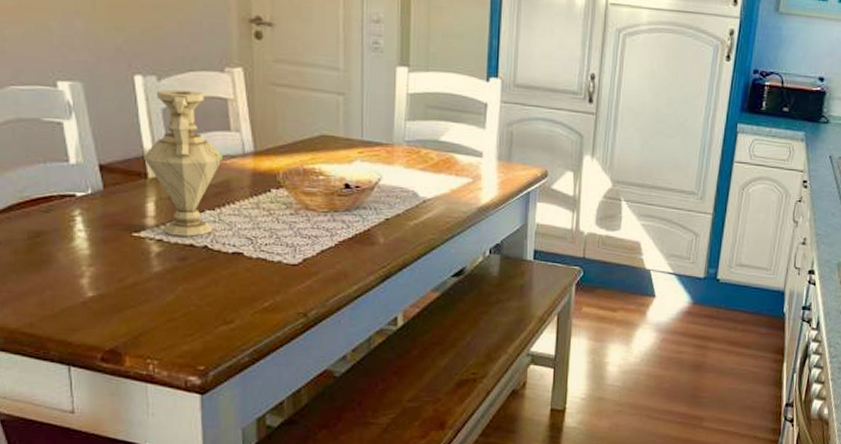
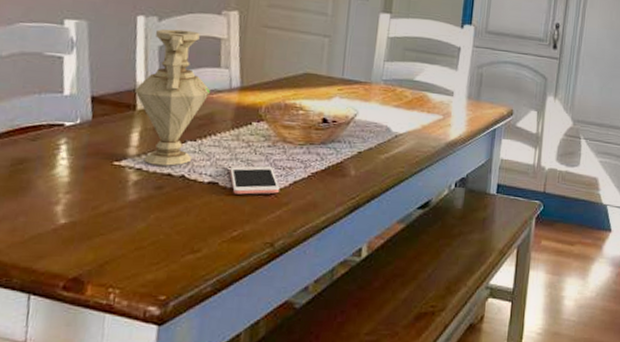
cell phone: none [254,234,308,265] -> present [230,165,280,195]

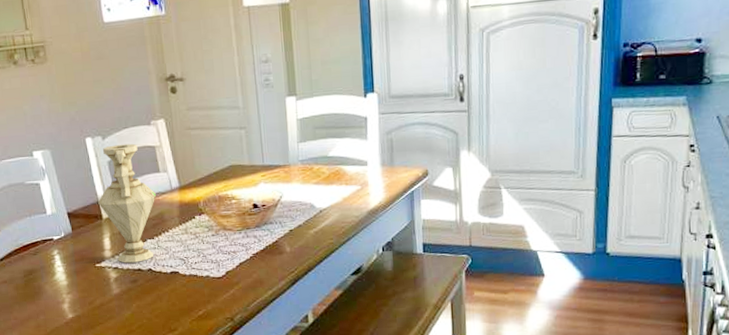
cell phone: present [230,165,280,195] -> none [186,252,230,280]

